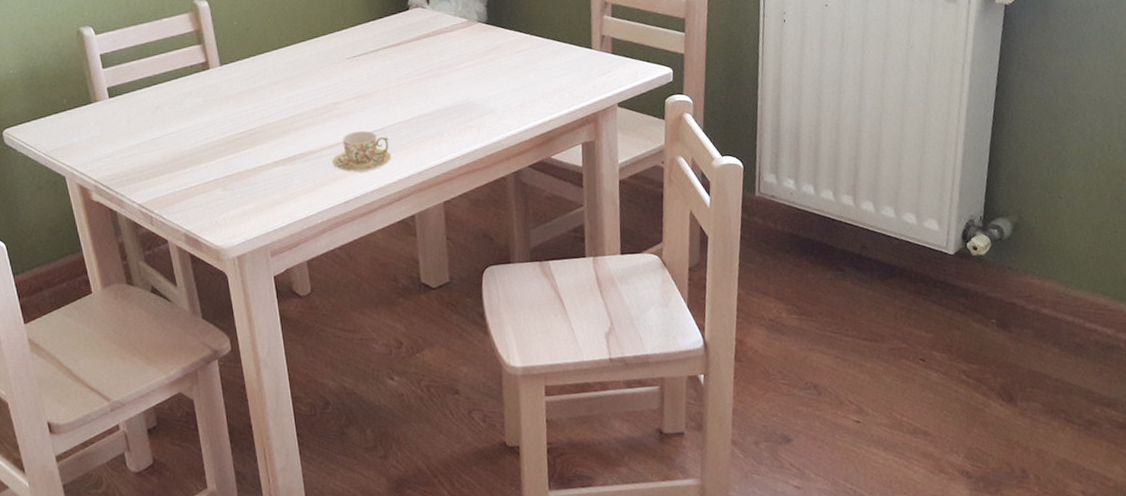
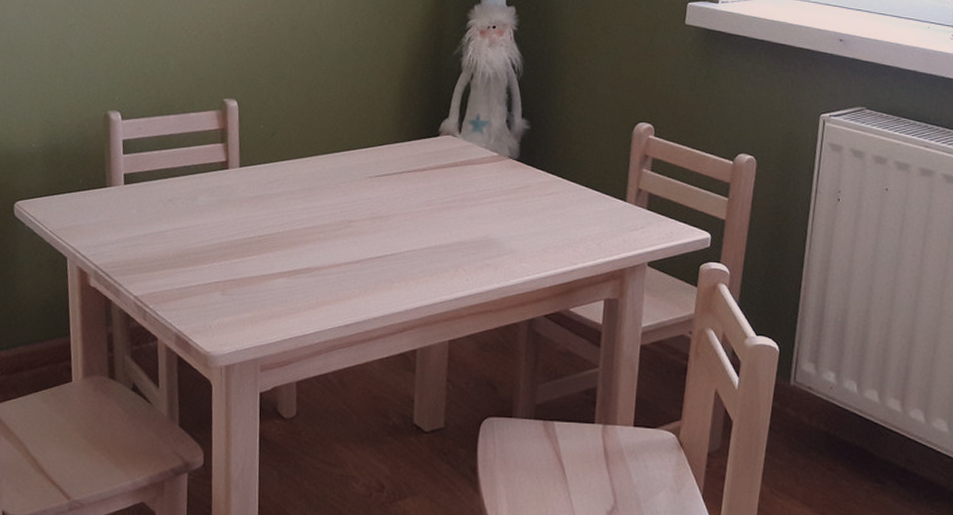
teacup: present [332,130,392,173] -> none [338,253,401,297]

